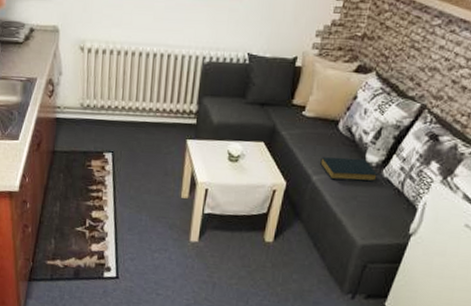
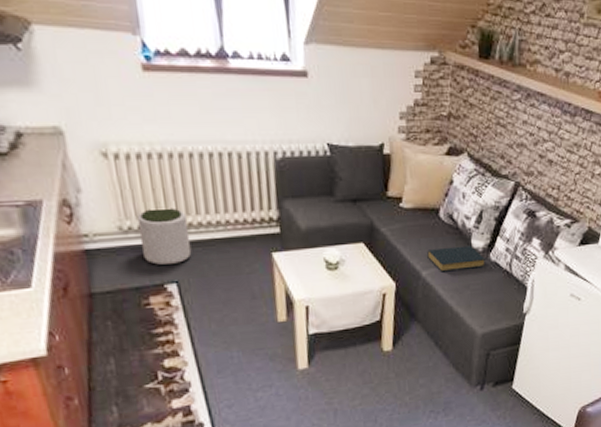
plant pot: none [93,92,128,138] -> present [137,206,192,266]

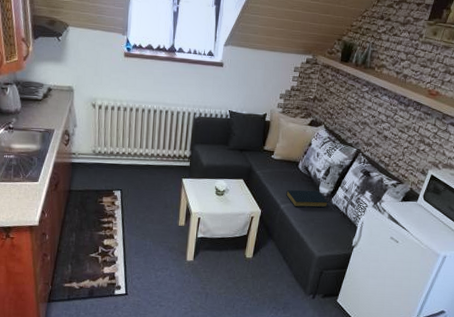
plant pot: present [137,206,192,266] -> none [104,141,134,179]

